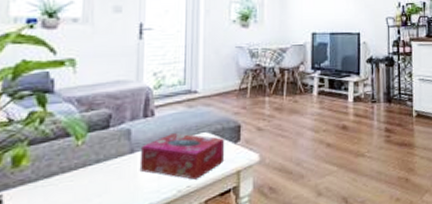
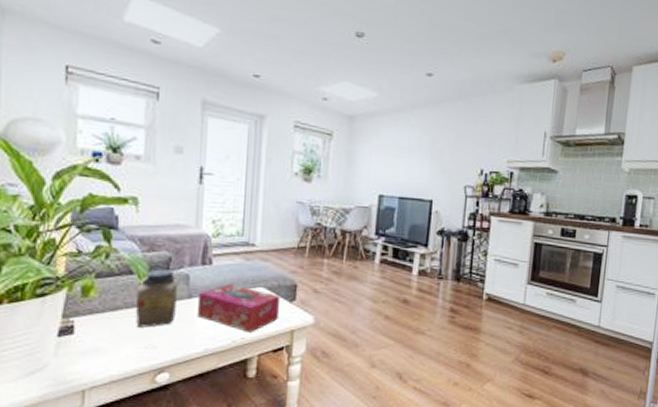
jar: none [73,126,118,191] -> present [136,269,177,328]

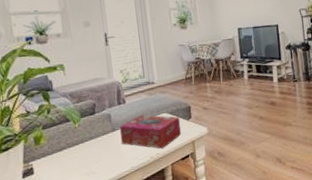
jar: present [136,269,177,328] -> none [74,113,106,160]

